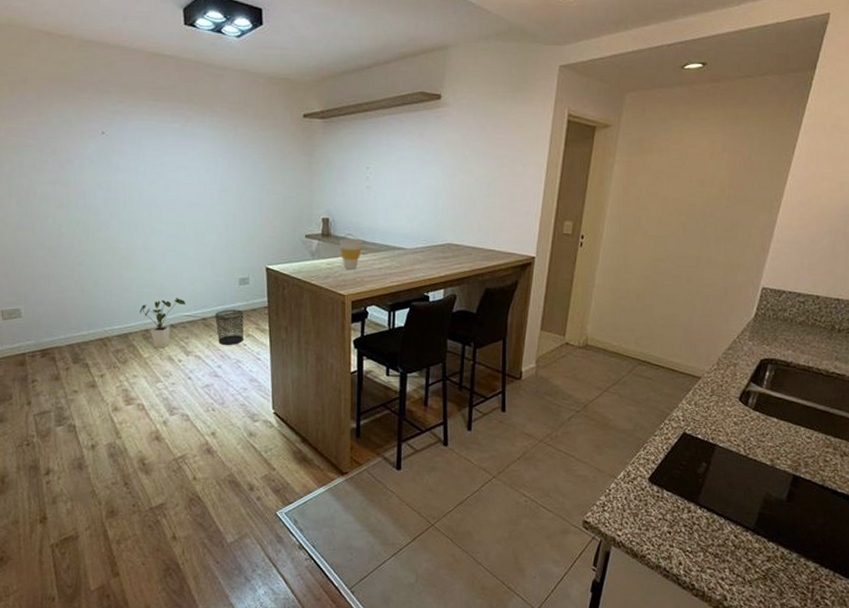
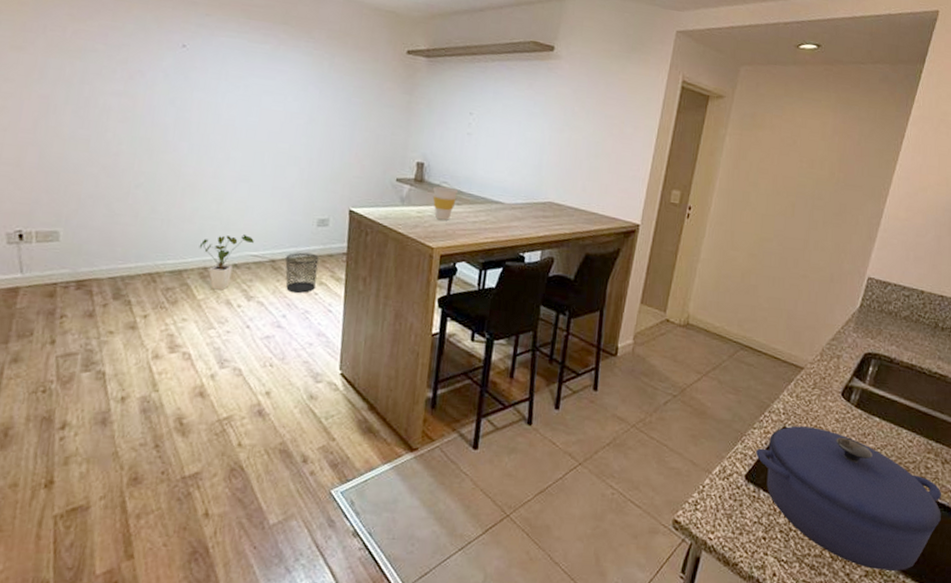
cooking pot: none [658,431,841,555] -> present [756,425,942,571]

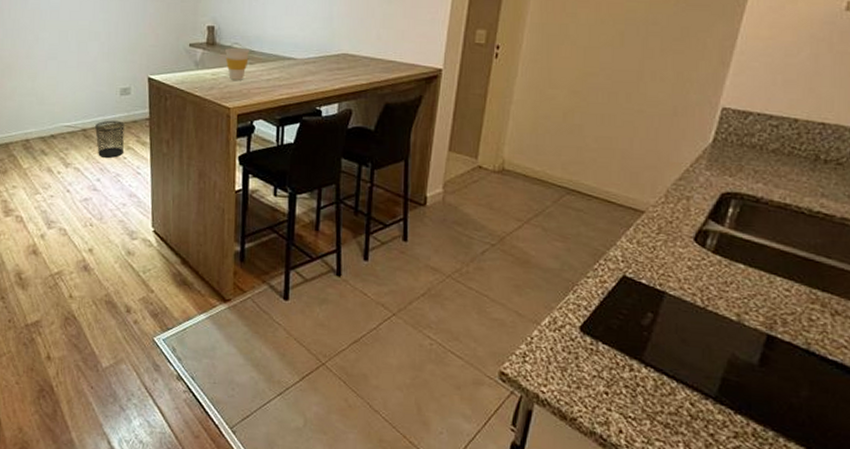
house plant: present [199,234,254,290] -> none [20,108,66,159]
cooking pot: present [756,425,942,571] -> none [591,274,833,434]

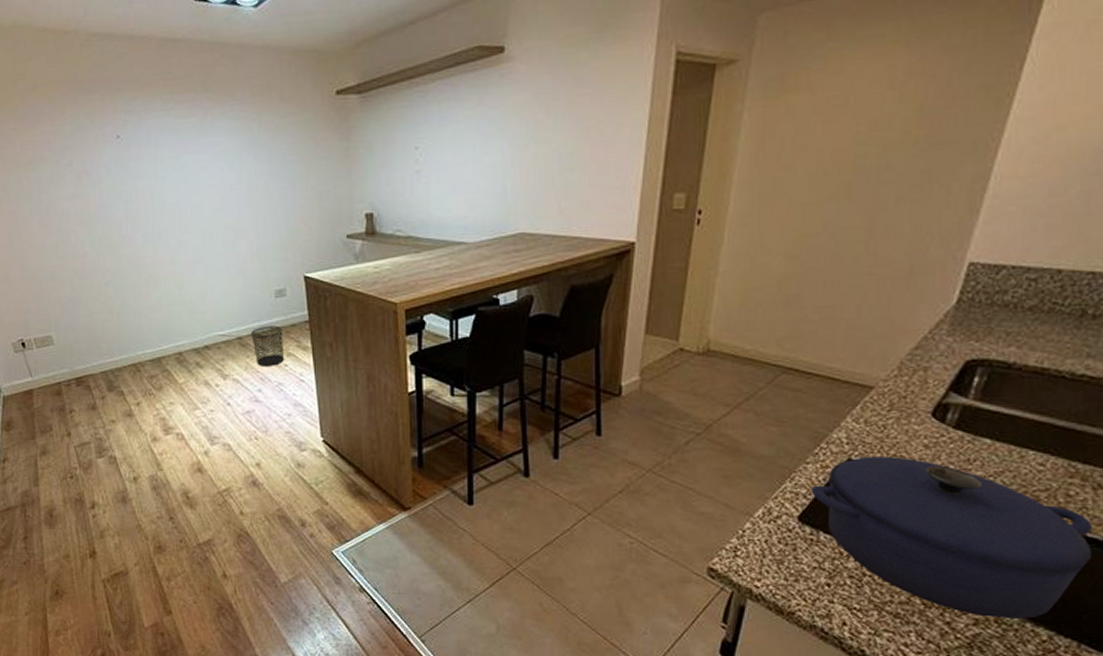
cup: present [225,48,249,80] -> none [387,236,414,272]
cooking pot: none [591,274,833,434] -> present [811,456,1093,619]

